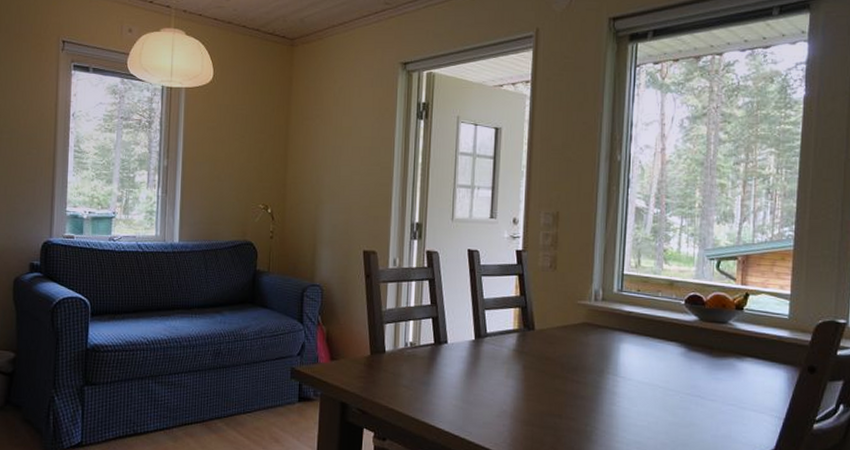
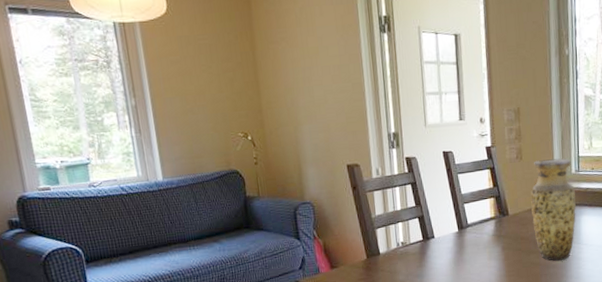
vase: none [561,273,616,392] -> present [530,158,576,261]

